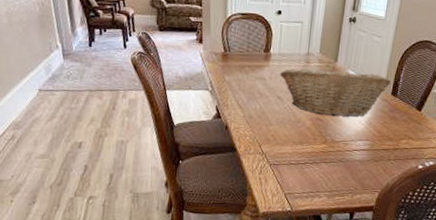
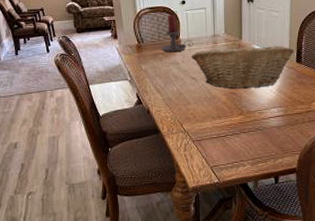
candle holder: none [248,24,285,67] -> present [161,14,194,53]

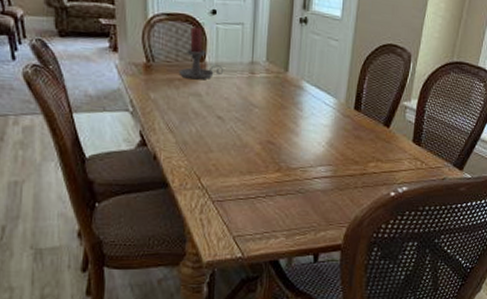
fruit basket: present [191,43,294,89] -> none [219,77,353,138]

